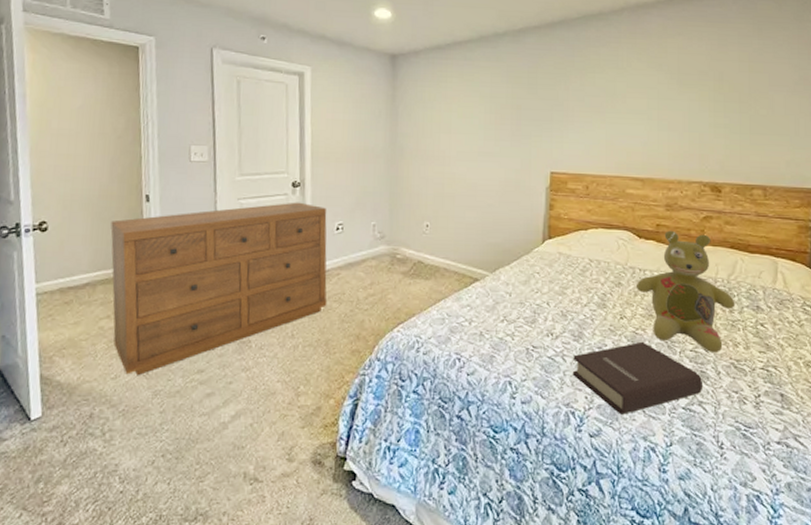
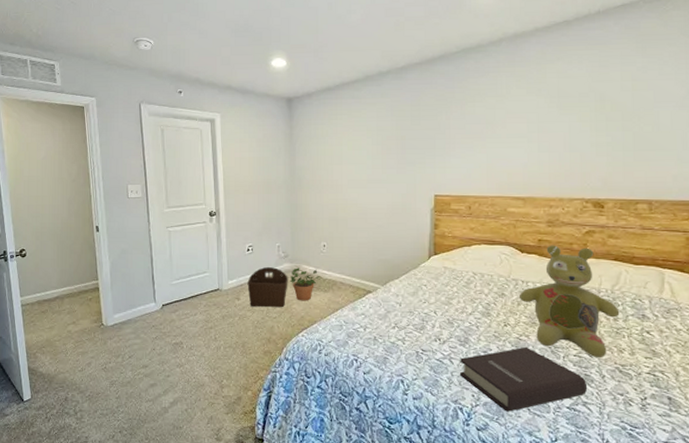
dresser: present [110,202,327,375] -> none [71,228,242,368]
wicker basket: none [334,250,384,298] -> present [247,267,288,308]
potted plant: none [385,251,423,290] -> present [289,268,322,301]

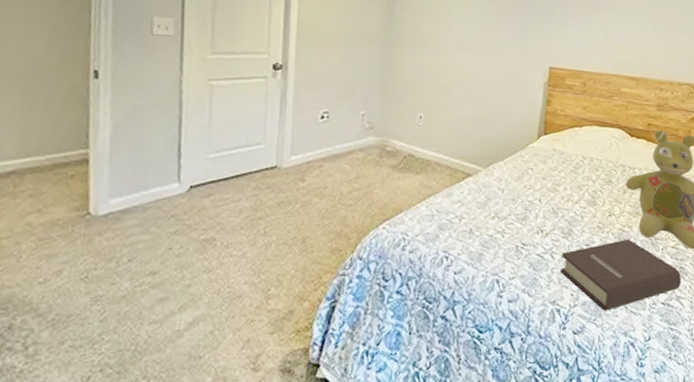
wicker basket: present [247,267,288,308] -> none [316,140,372,193]
potted plant: present [289,268,322,301] -> none [373,142,414,185]

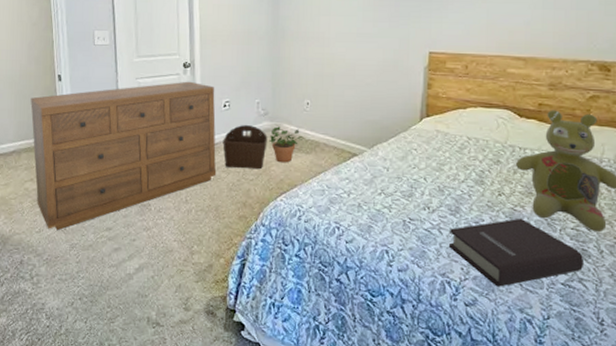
dresser: none [44,86,312,278] -> present [30,81,217,230]
wicker basket: none [316,140,372,193] -> present [222,125,268,170]
potted plant: none [373,142,414,185] -> present [269,126,304,163]

